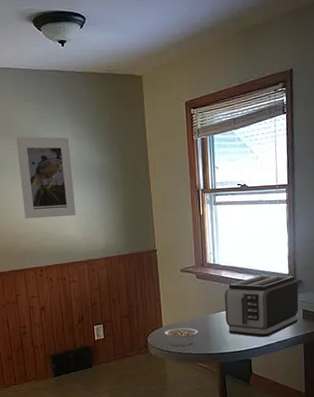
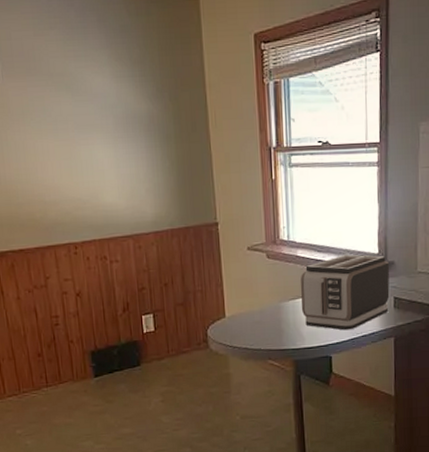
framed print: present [16,136,76,219] -> none [40,75,118,182]
legume: present [164,327,199,347] -> none [227,318,269,342]

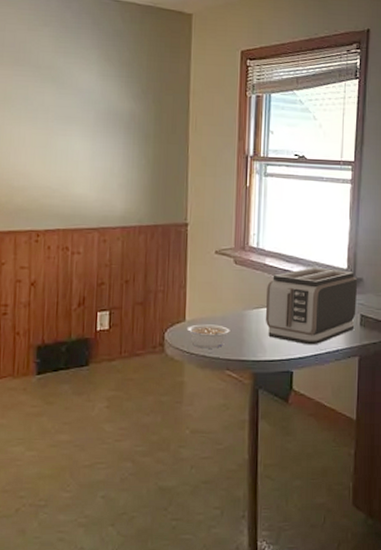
legume: none [227,318,269,342] -> present [186,324,230,349]

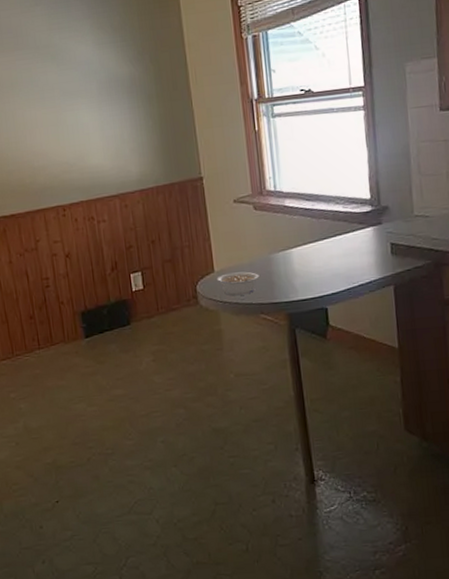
toaster: present [265,267,358,345] -> none [290,200,386,281]

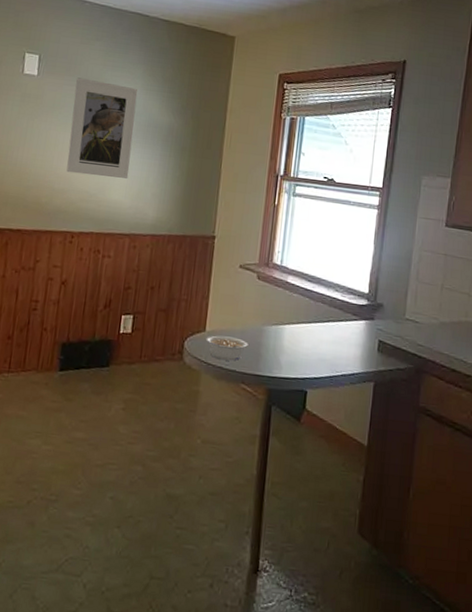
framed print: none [27,45,103,148] -> present [66,77,138,179]

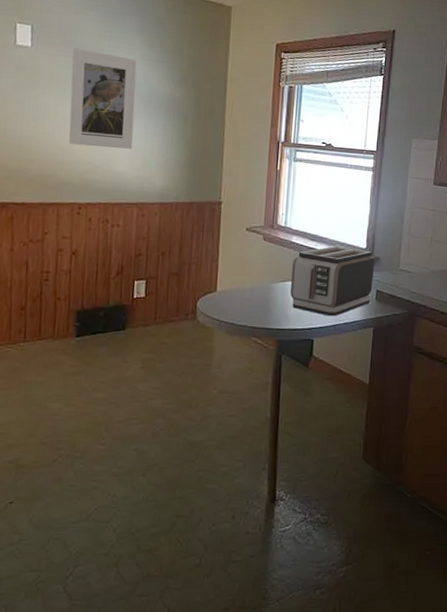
legume: present [206,335,248,361] -> none [217,294,258,317]
toaster: none [283,288,379,367] -> present [290,245,376,317]

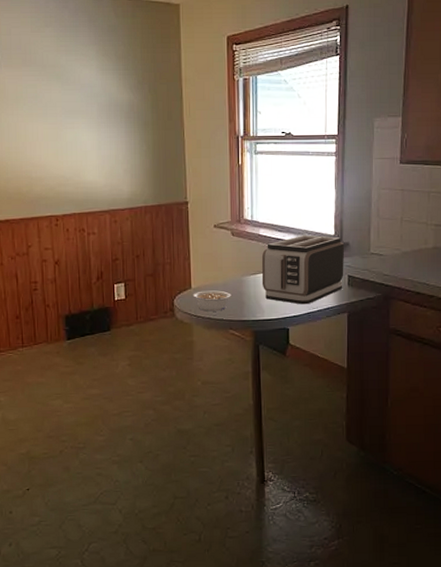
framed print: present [69,48,137,149] -> none [34,67,99,161]
legume: none [217,294,258,317] -> present [193,290,231,312]

